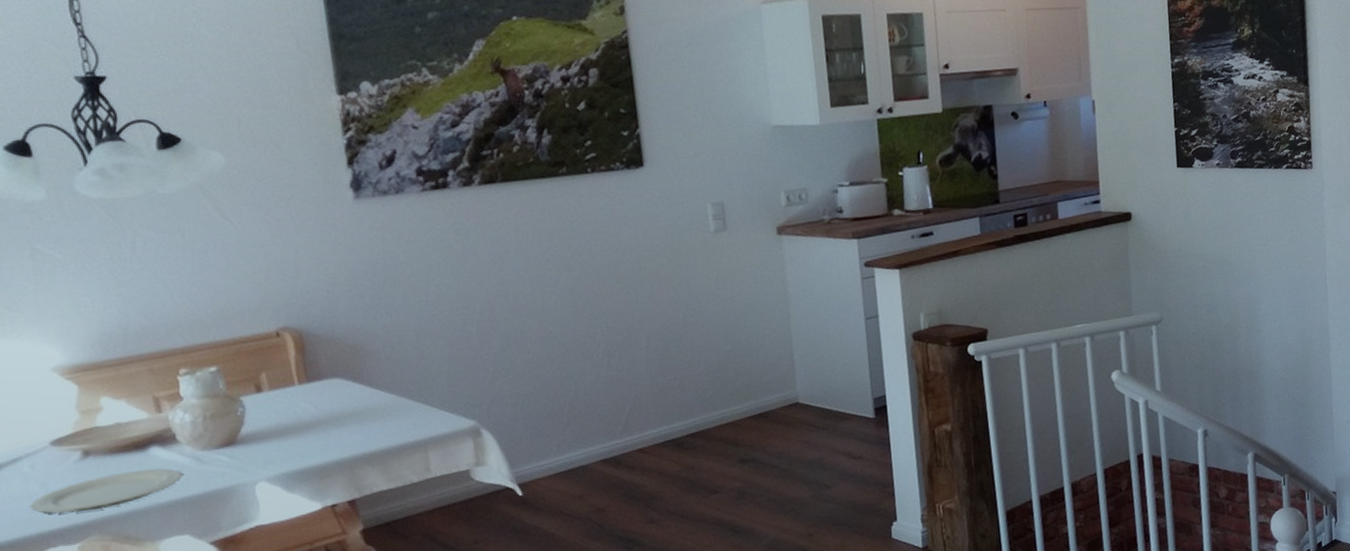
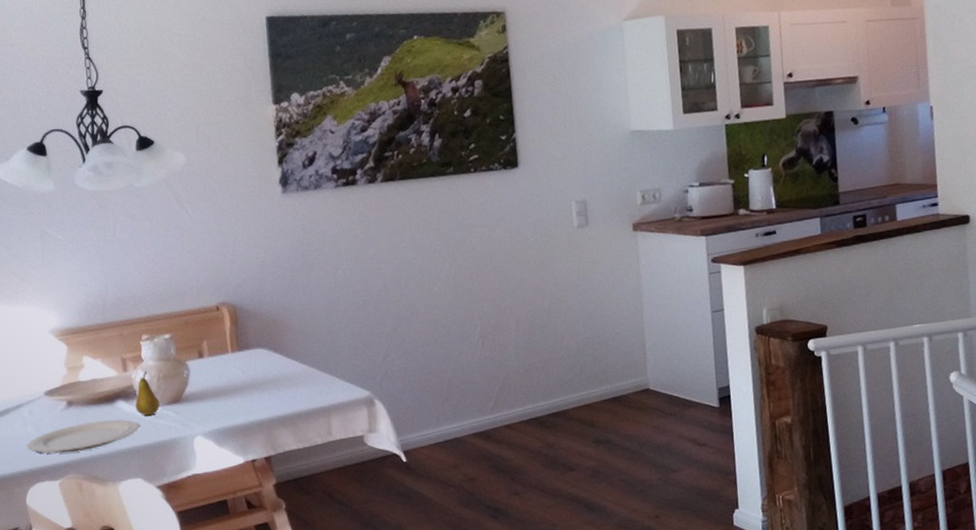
fruit: none [175,410,208,463] -> present [135,371,160,416]

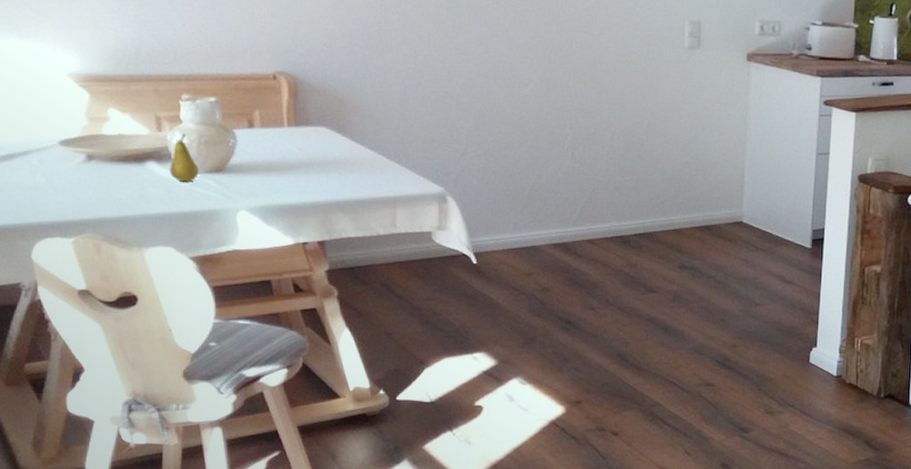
plate: present [27,419,140,454] -> none [35,179,174,210]

